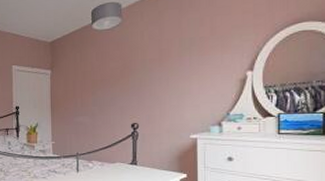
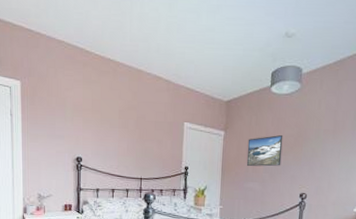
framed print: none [74,68,109,102] -> present [246,134,283,167]

